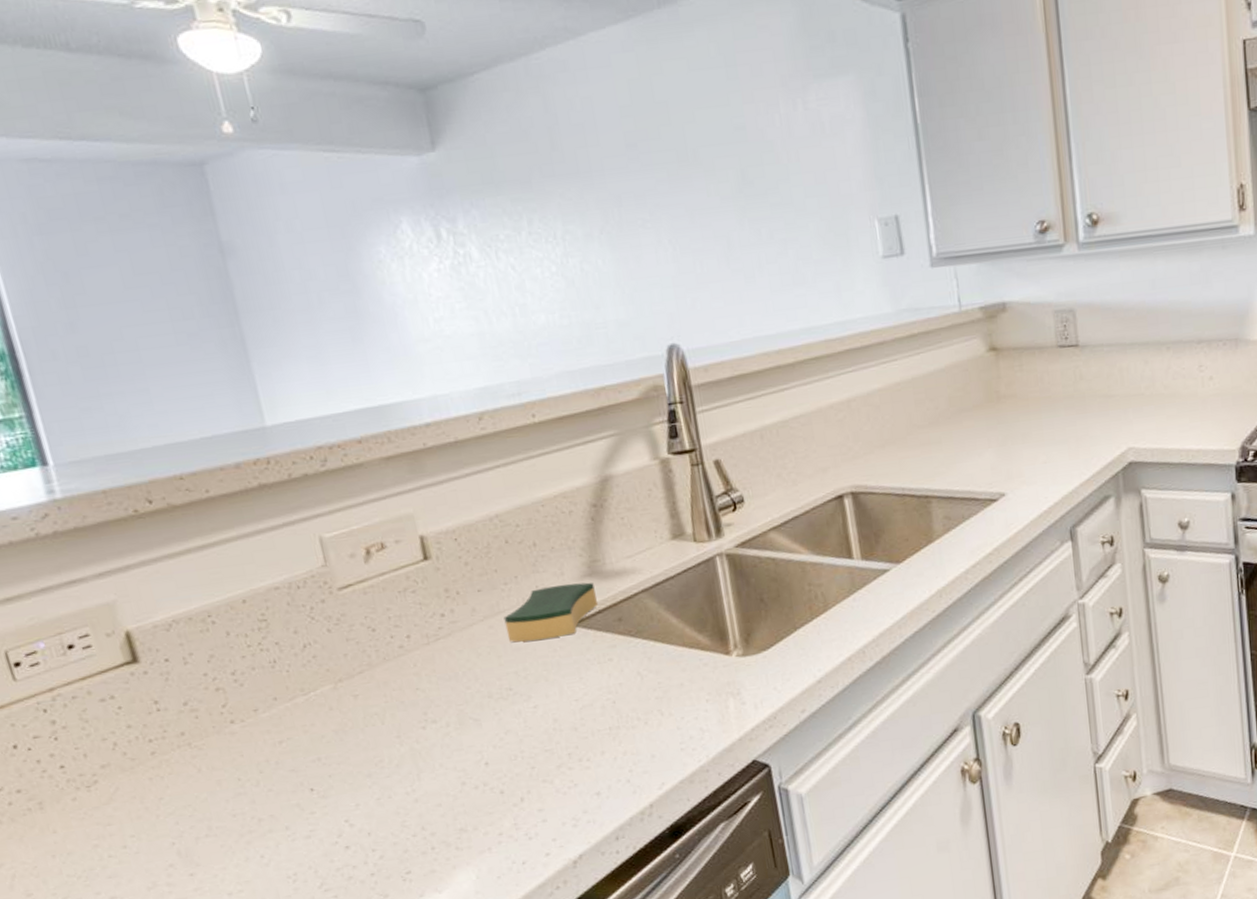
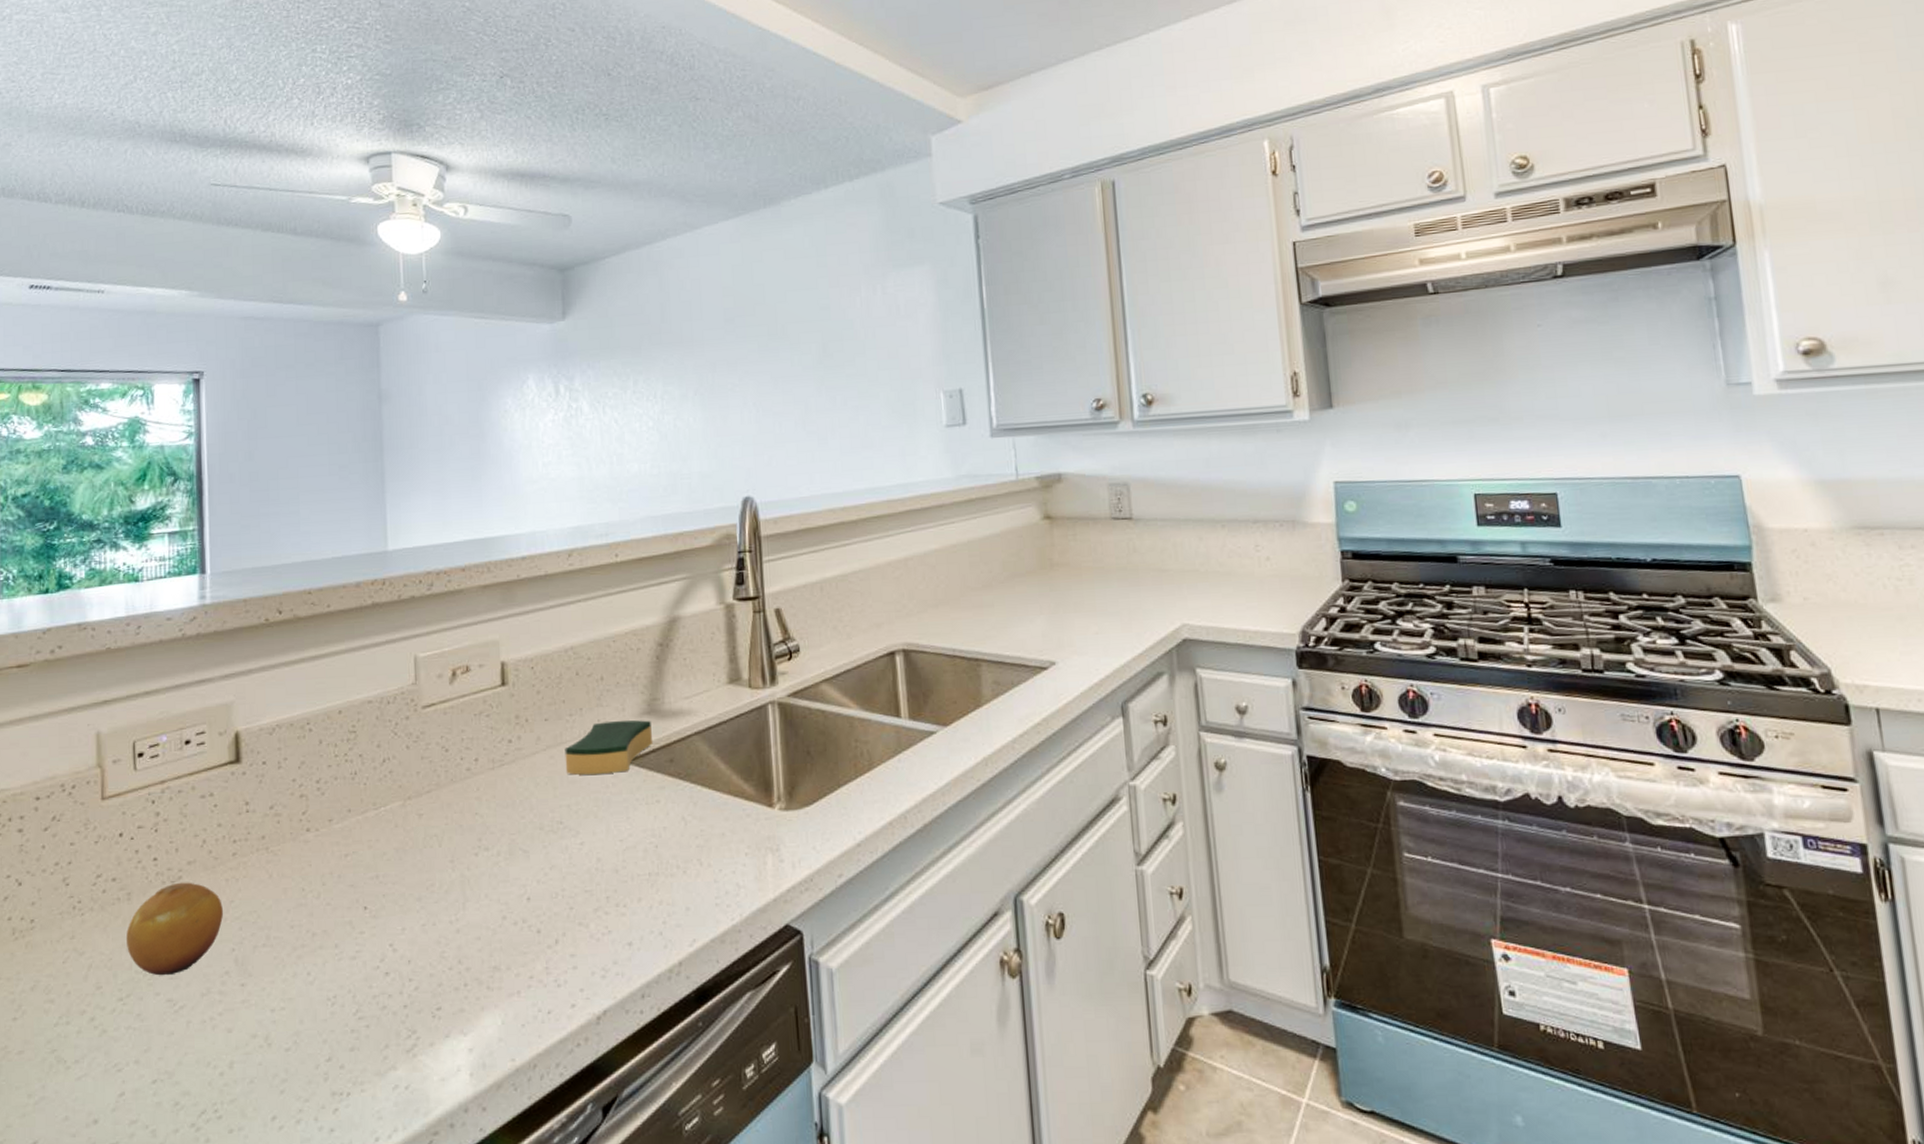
fruit: none [47,785,155,877] -> present [126,882,223,976]

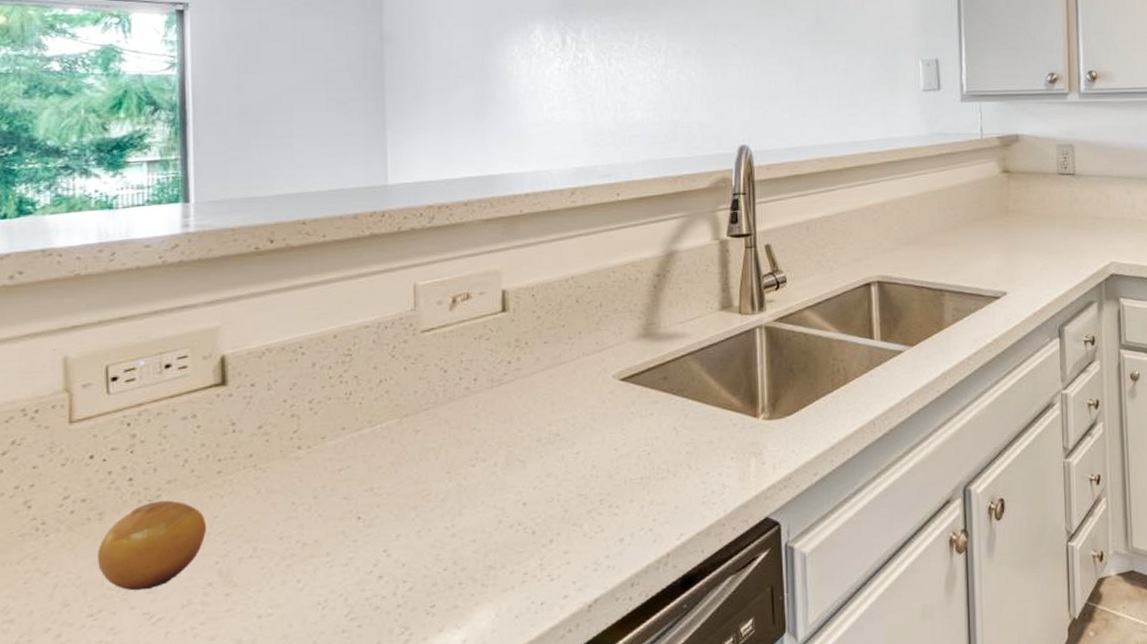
sponge: present [564,720,652,775] -> none [563,342,647,392]

